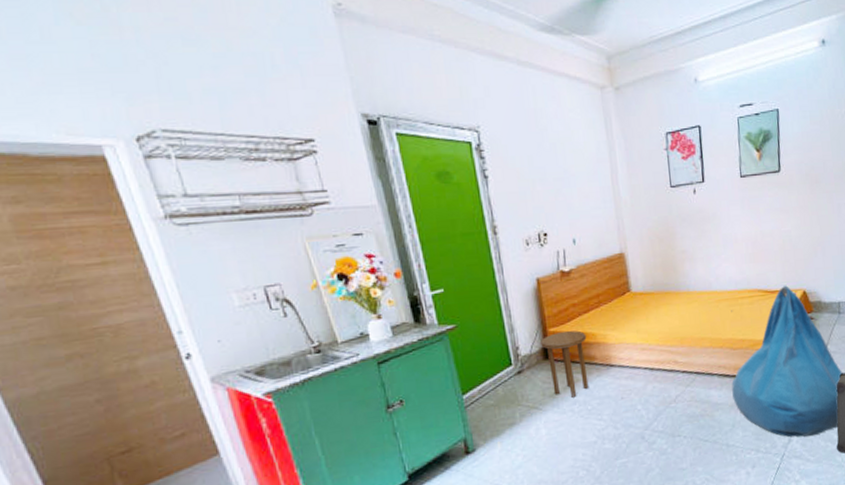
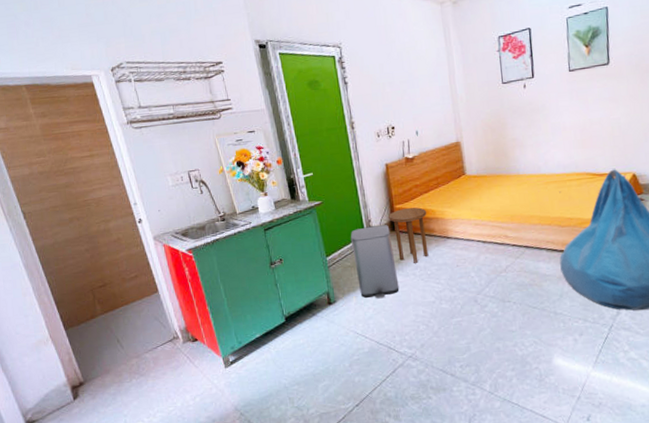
pedal bin: none [493,352,555,443] -> present [350,225,399,299]

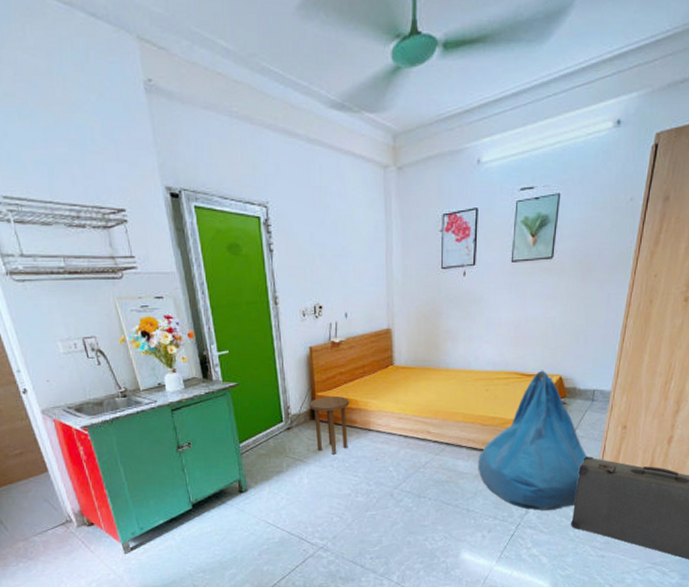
pedal bin: present [350,225,399,299] -> none [266,413,315,489]

